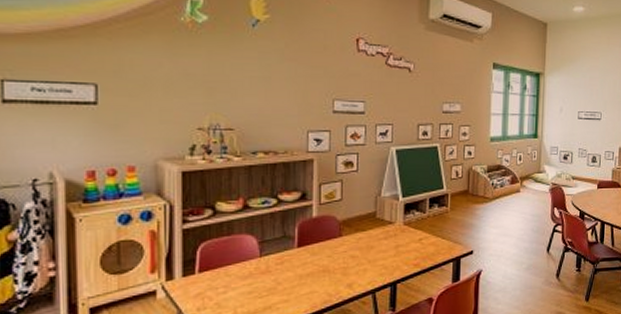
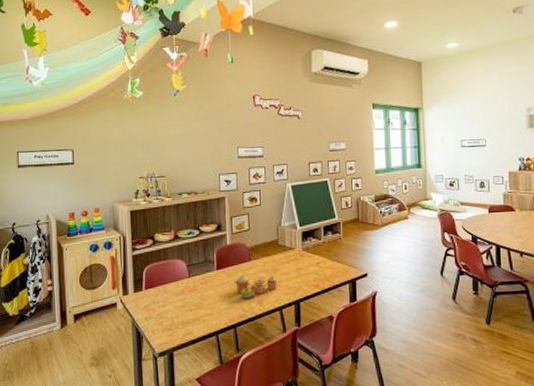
toy tea set: none [317,253,372,281] -> present [233,275,278,298]

